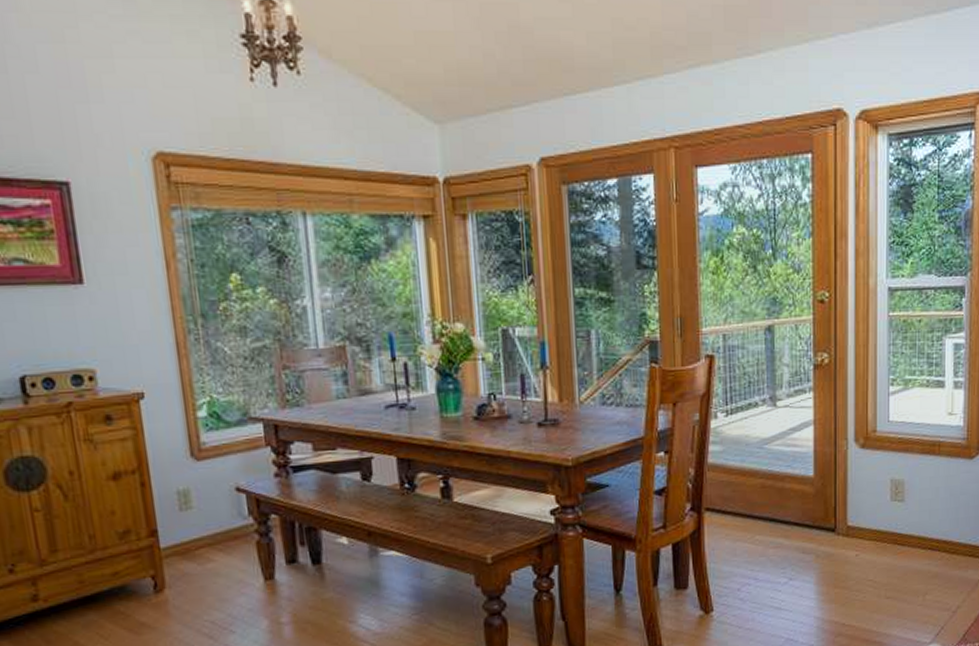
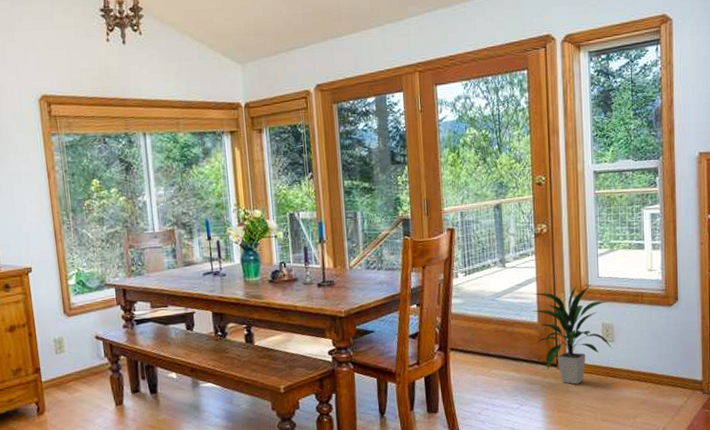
indoor plant: none [808,428,902,554] -> present [533,283,612,385]

